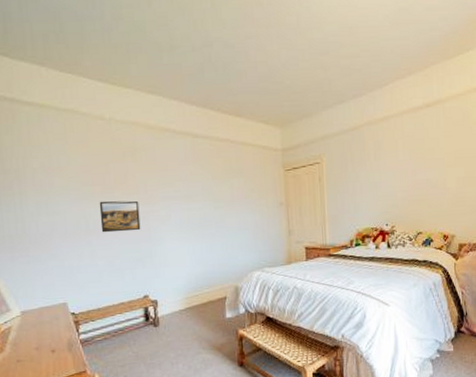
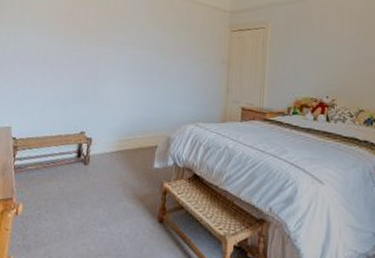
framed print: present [99,200,141,233] -> none [56,37,94,69]

